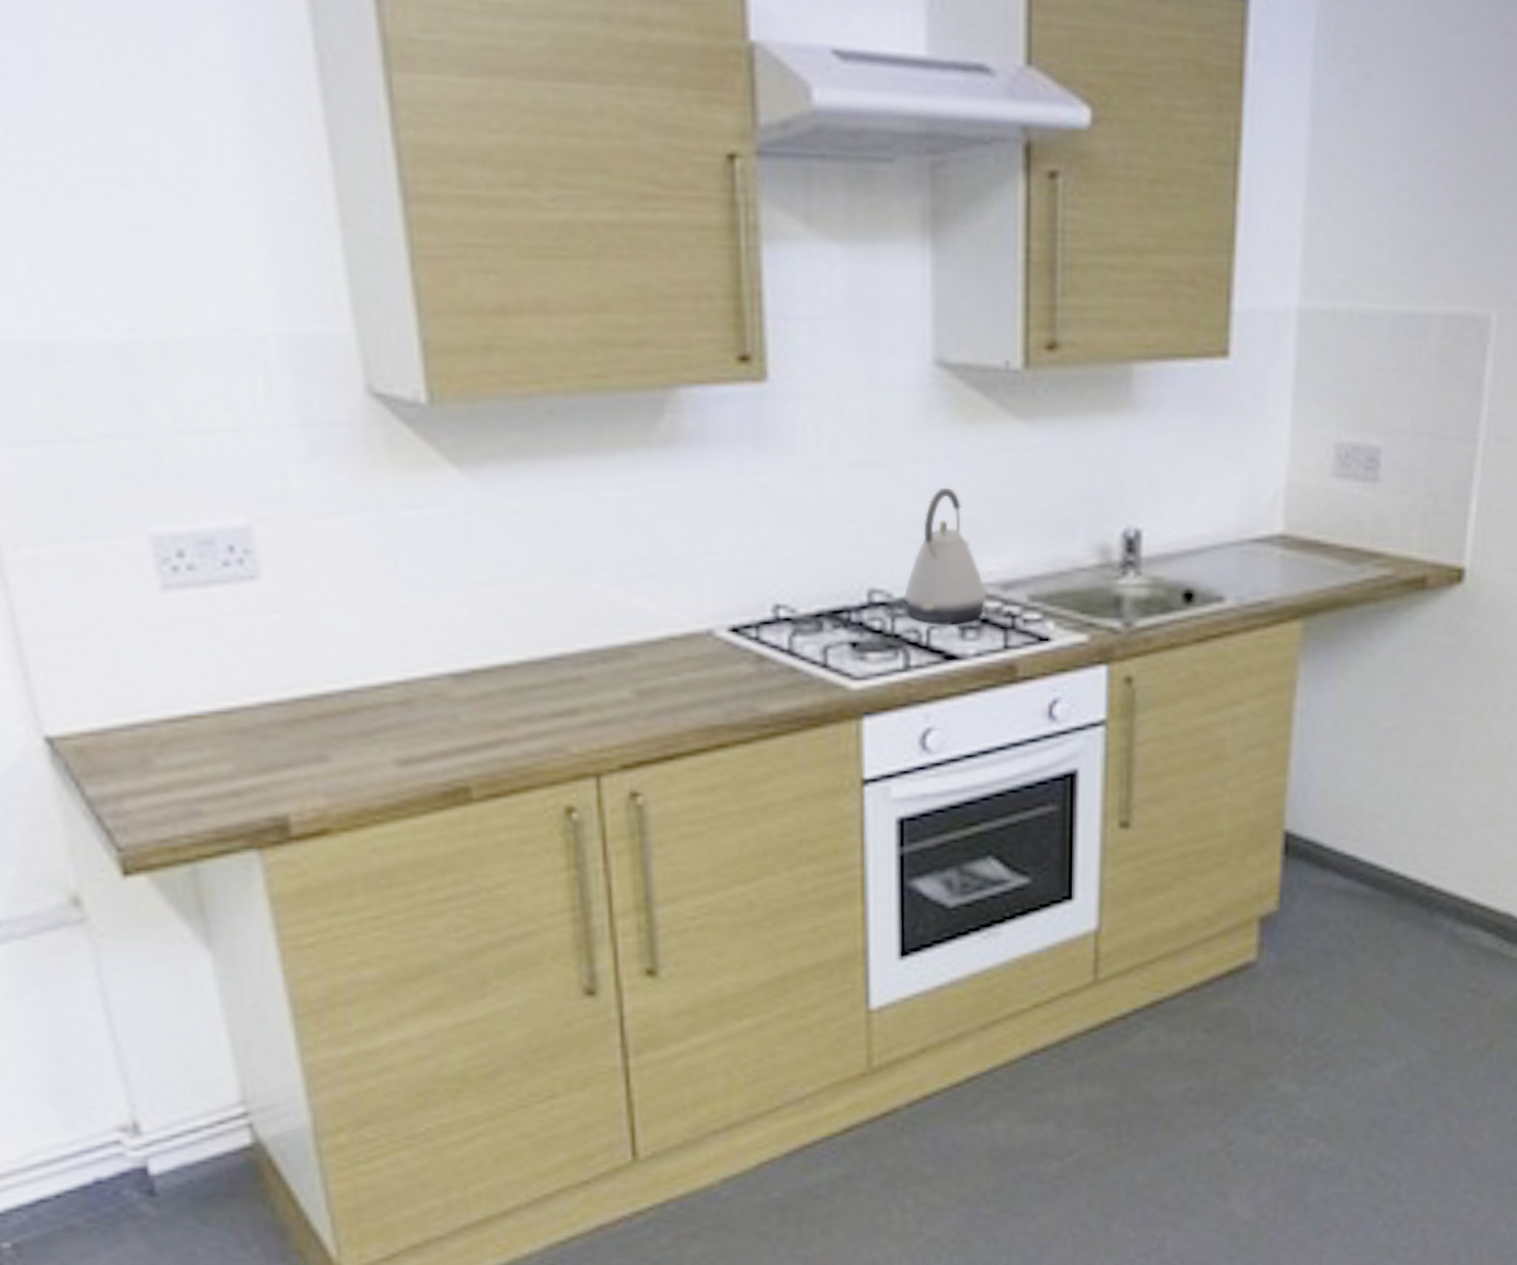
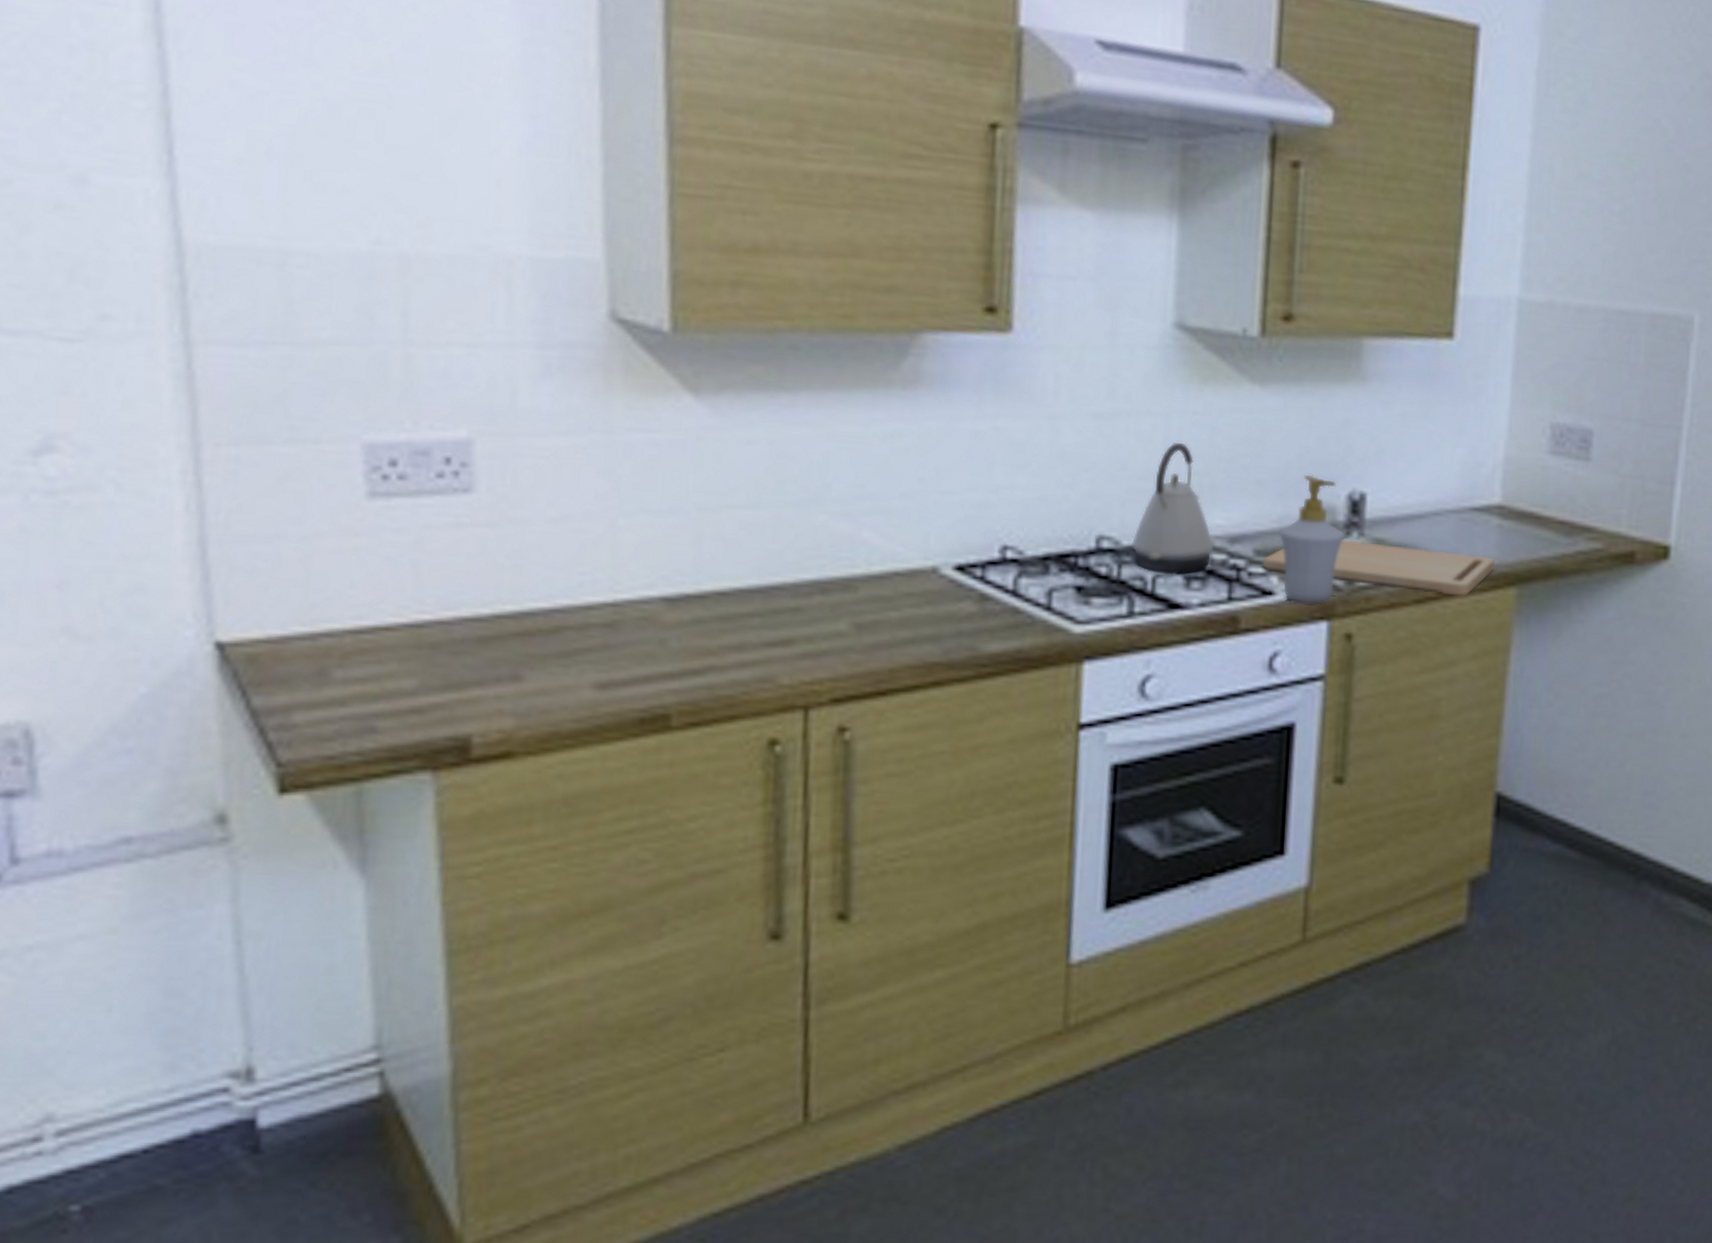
cutting board: none [1037,579,1278,632] -> present [1262,538,1495,596]
soap bottle: none [1053,514,1121,650] -> present [1279,475,1345,606]

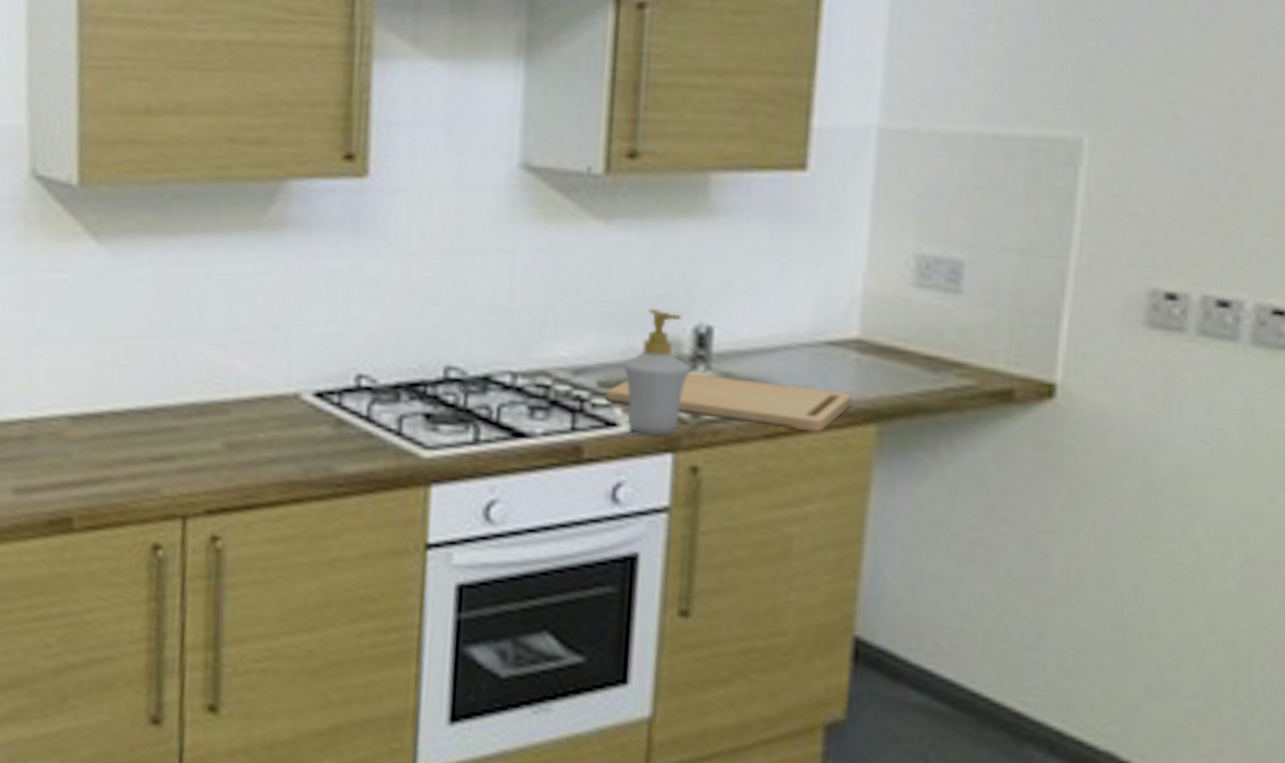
kettle: present [1132,443,1214,576] -> none [478,278,558,406]

